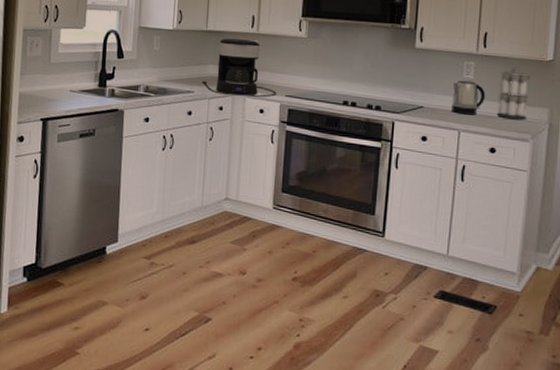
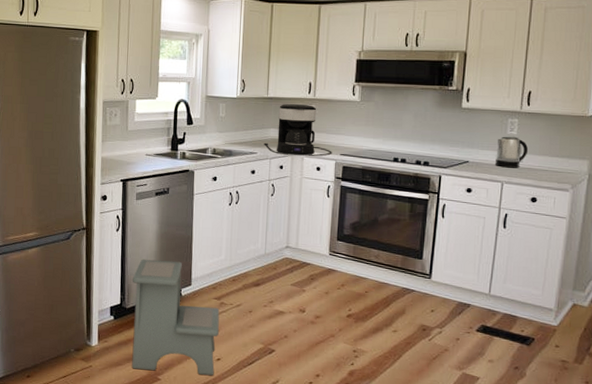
step stool: none [46,210,150,349] -> present [132,259,220,375]
spice rack: present [496,67,530,121] -> none [538,123,572,172]

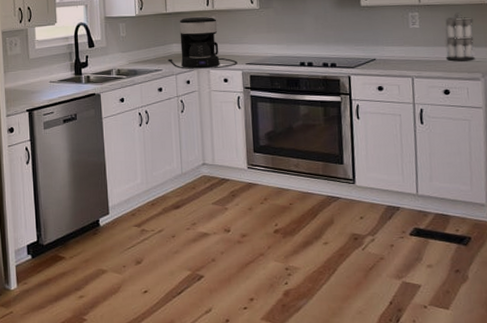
step stool: present [132,259,220,375] -> none [47,190,143,311]
kettle: present [495,136,528,168] -> none [401,30,433,62]
spice rack: none [538,123,572,172] -> present [446,13,476,62]

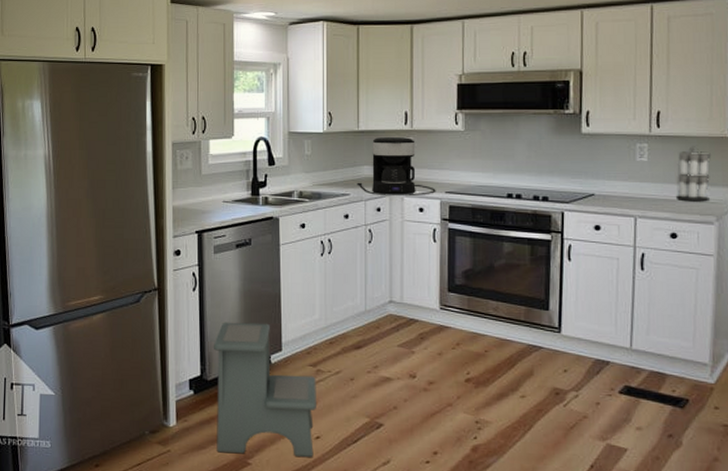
step stool: none [47,190,143,311] -> present [213,322,316,457]

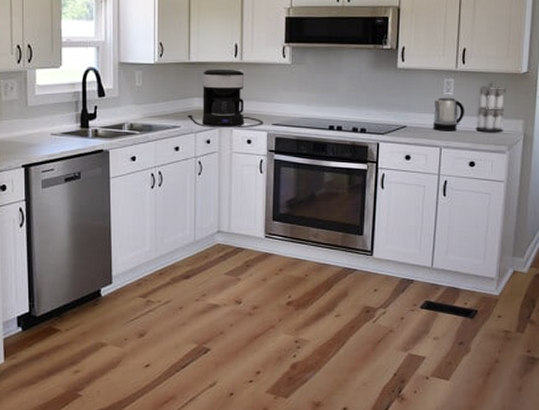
step stool: present [213,322,316,457] -> none [41,257,146,387]
kettle: none [625,164,662,200] -> present [433,97,464,131]

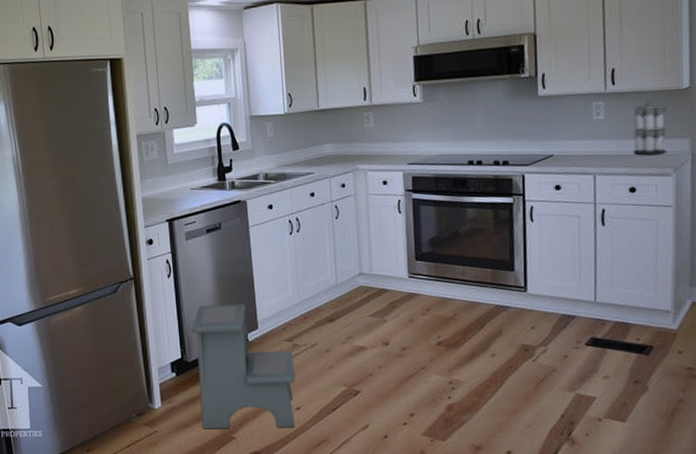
step stool: none [41,257,146,387] -> present [191,303,295,430]
coffee maker: present [187,69,263,129] -> none [320,112,398,172]
kettle: present [433,97,464,131] -> none [583,121,619,158]

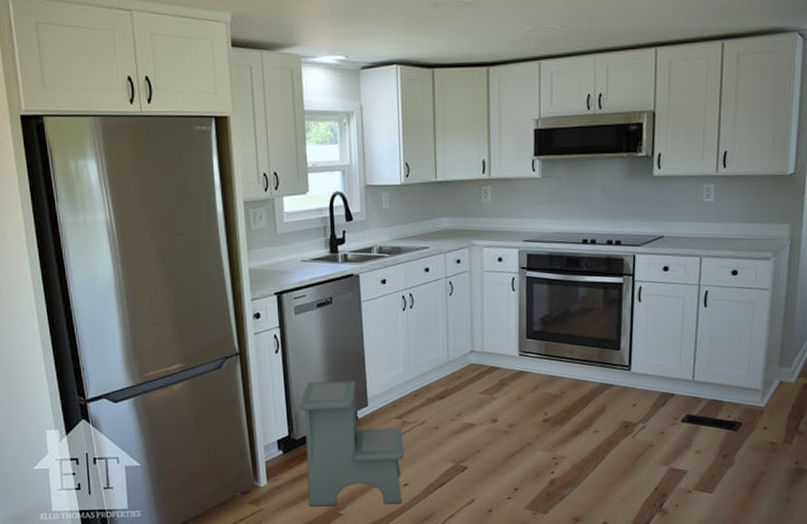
spice rack: present [633,100,668,156] -> none [738,185,771,240]

